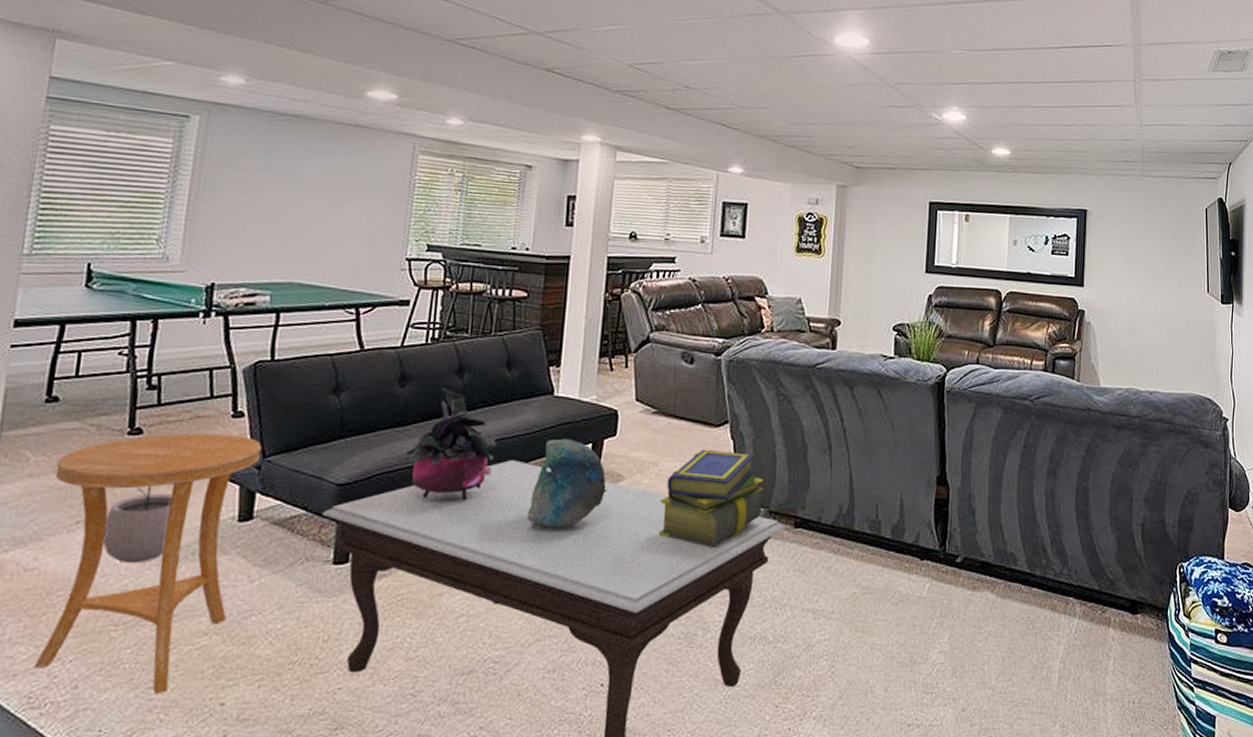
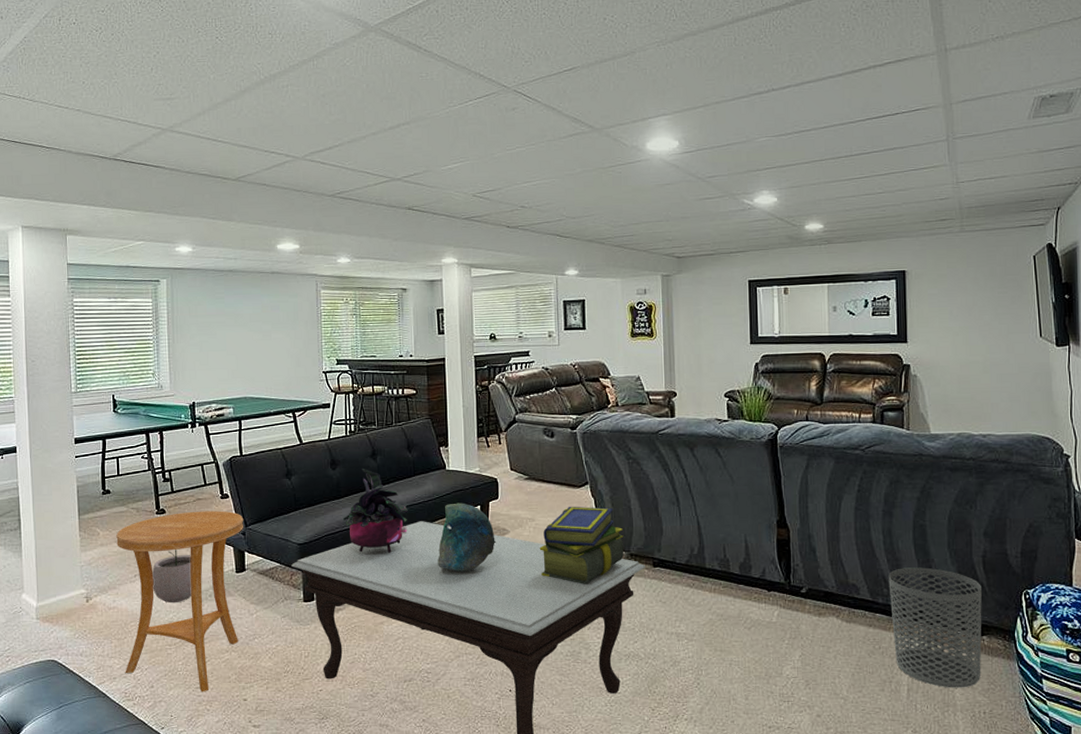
waste bin: none [1047,535,1139,675] -> present [888,567,982,688]

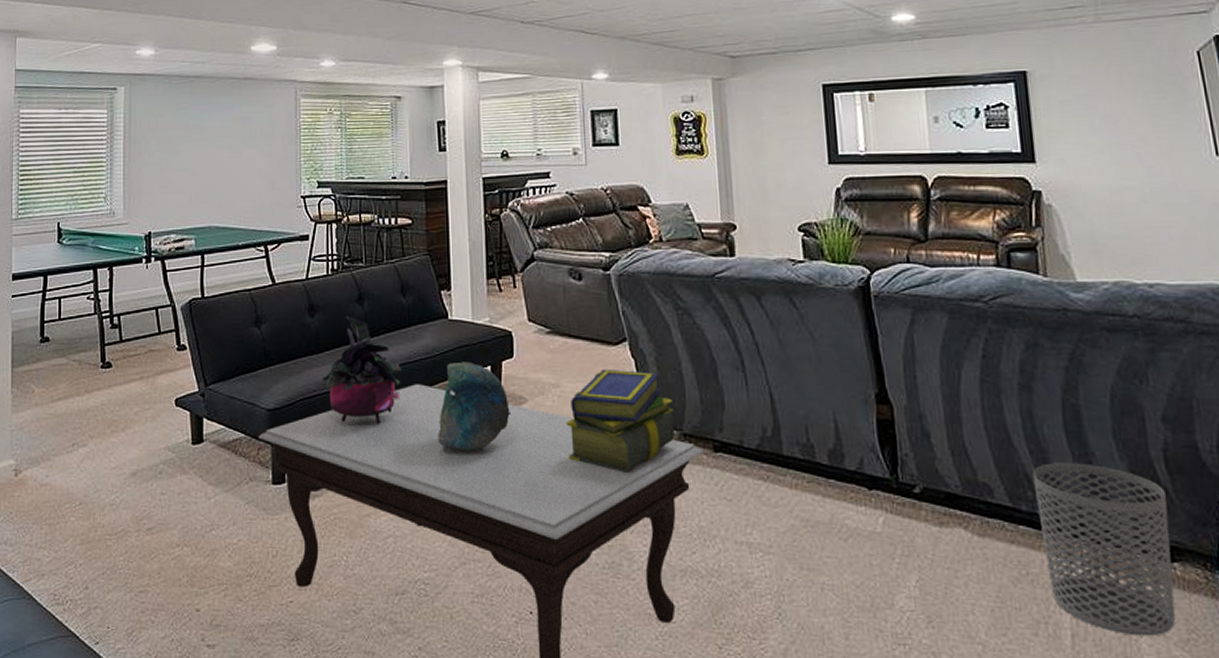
side table: present [116,510,244,692] -> none [53,365,204,598]
plant pot: present [152,549,192,604] -> none [93,413,140,481]

